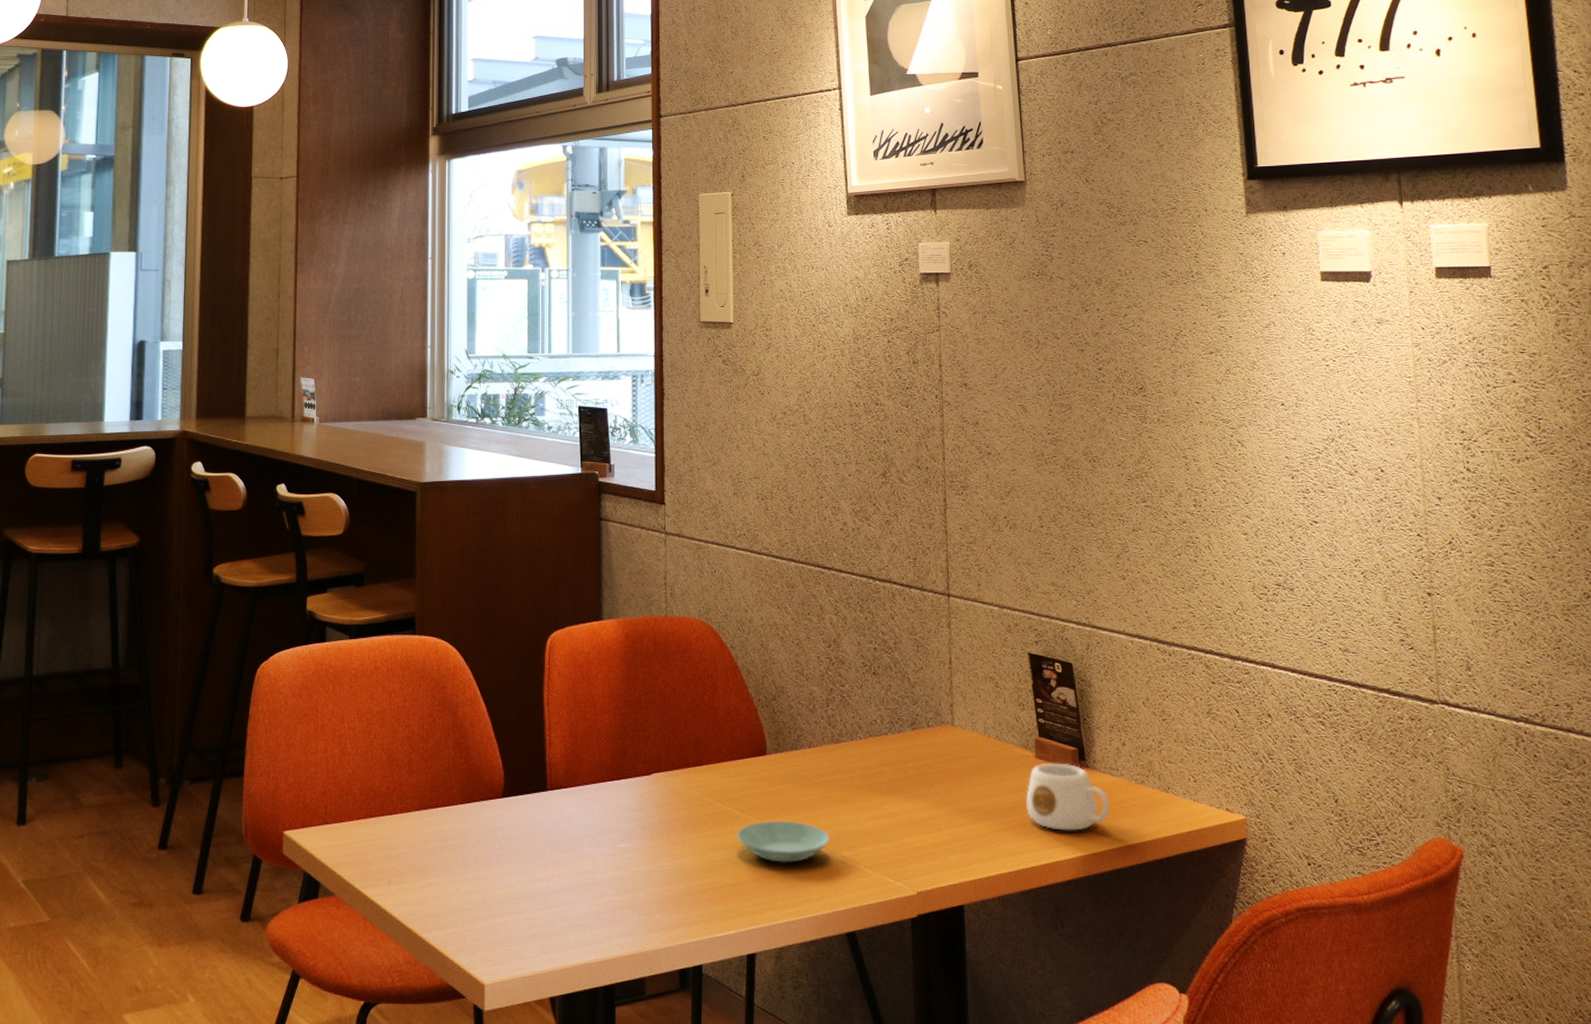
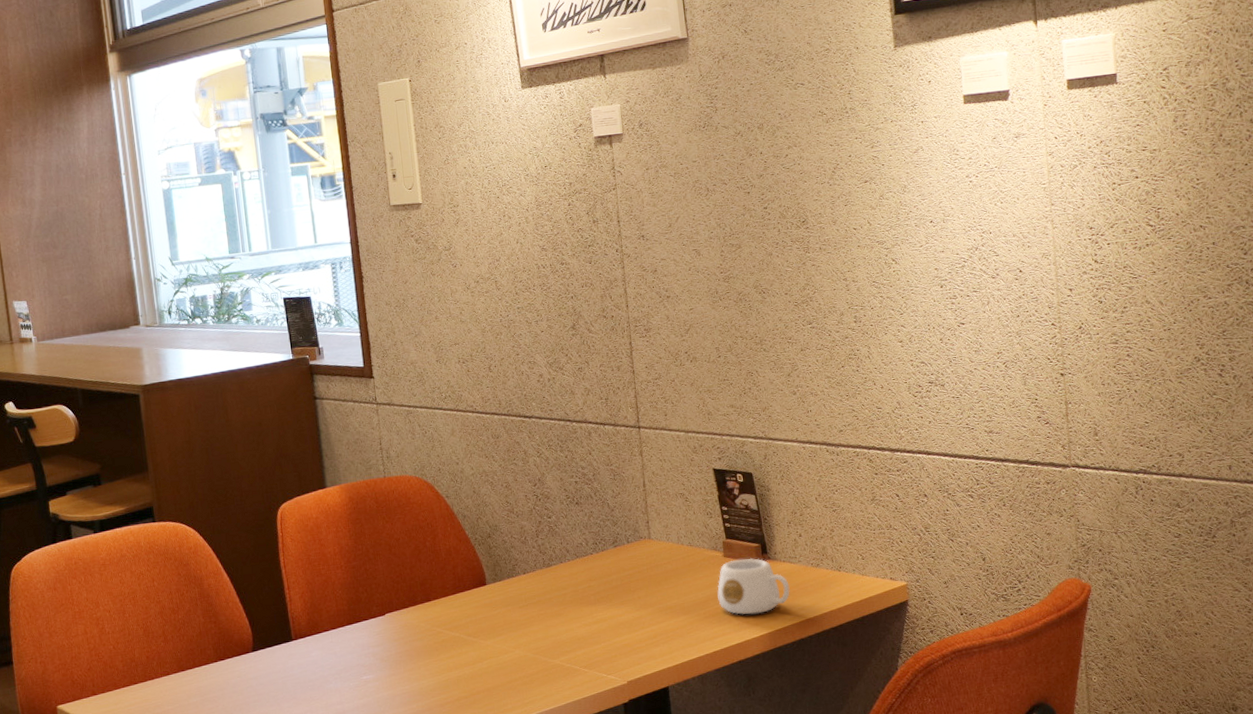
saucer: present [736,820,829,864] -> none [465,637,548,674]

